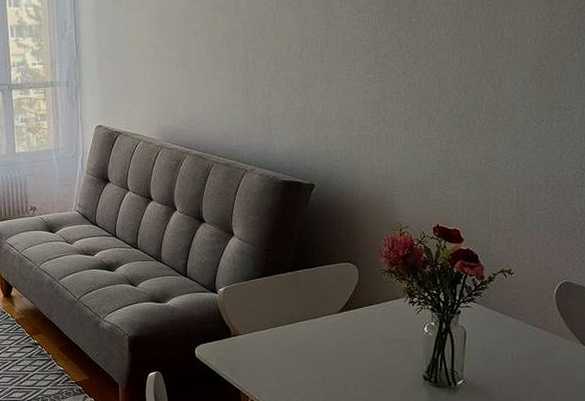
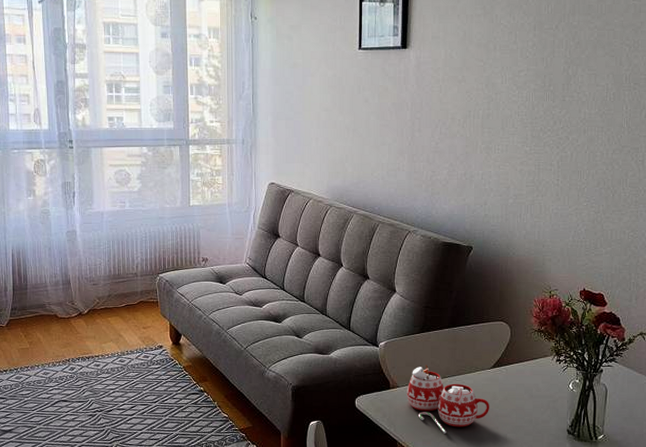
mug: none [249,310,339,382] -> present [406,365,490,434]

